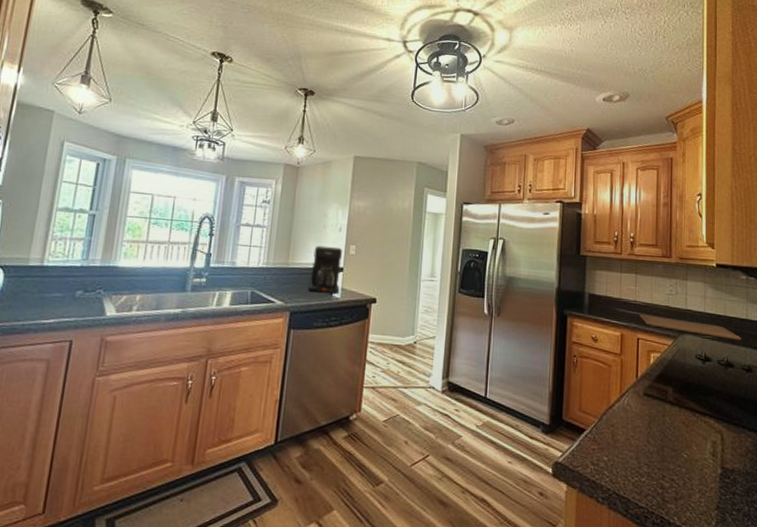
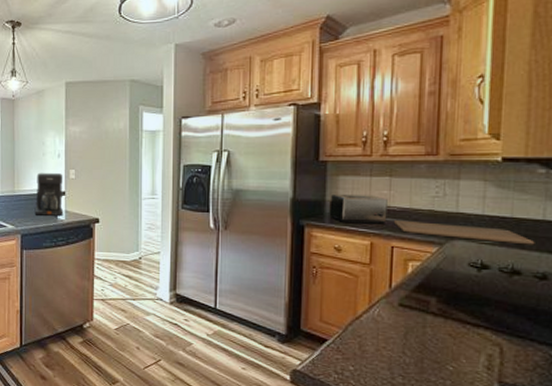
toaster: none [588,286,634,317] -> present [329,194,388,224]

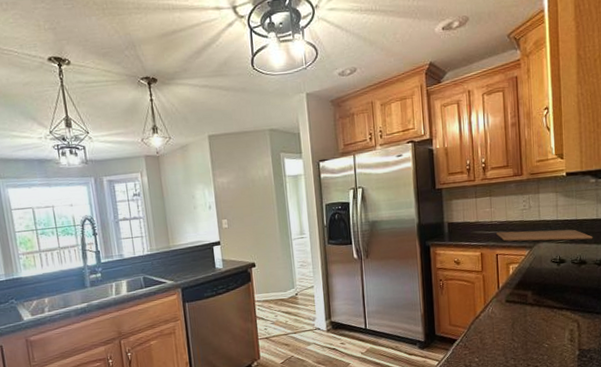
coffee maker: present [34,172,64,216] -> none [190,223,221,268]
toaster: present [329,194,388,224] -> none [448,213,491,240]

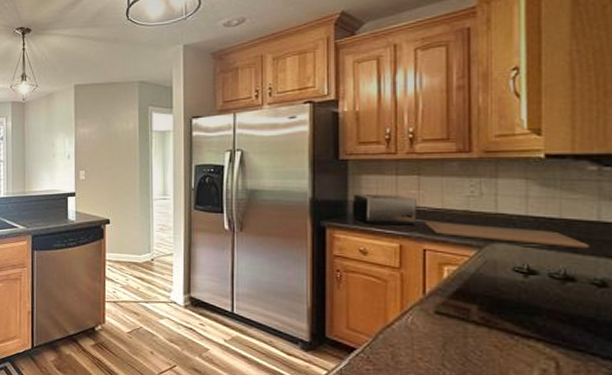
toaster: none [448,213,491,240] -> present [352,193,417,226]

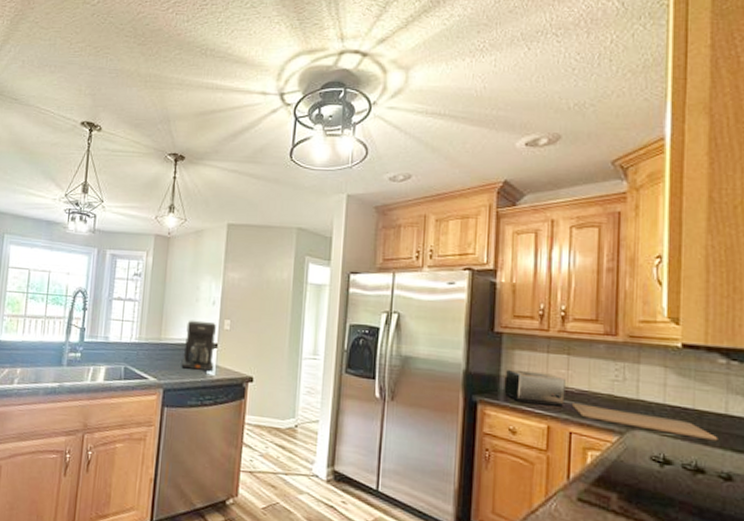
coffee maker: none [45,173,74,217] -> present [181,320,216,371]

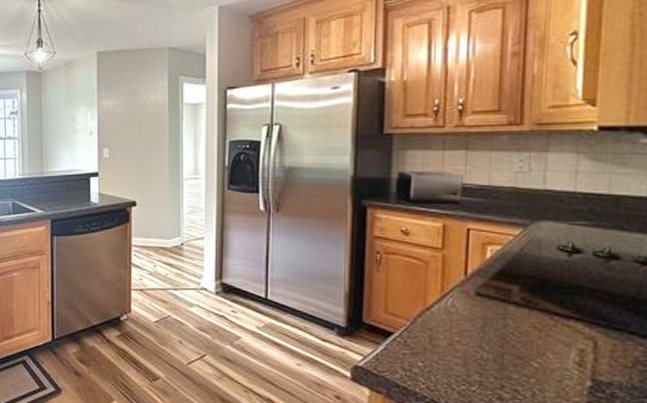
coffee maker: present [181,320,216,371] -> none [65,151,97,199]
chopping board: present [571,403,718,442] -> none [469,199,637,226]

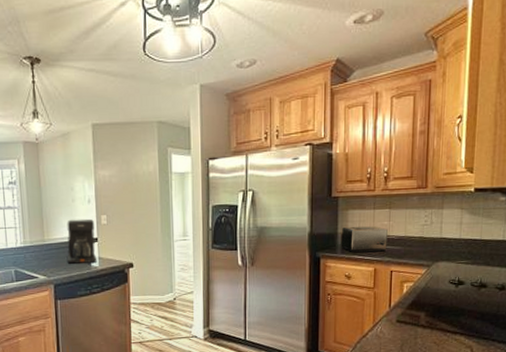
coffee maker: none [65,151,97,199] -> present [67,218,97,264]

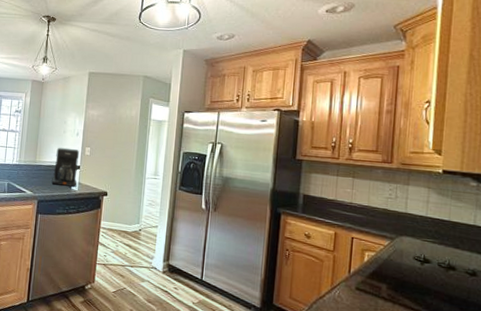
toaster: present [341,226,388,253] -> none [302,188,350,218]

